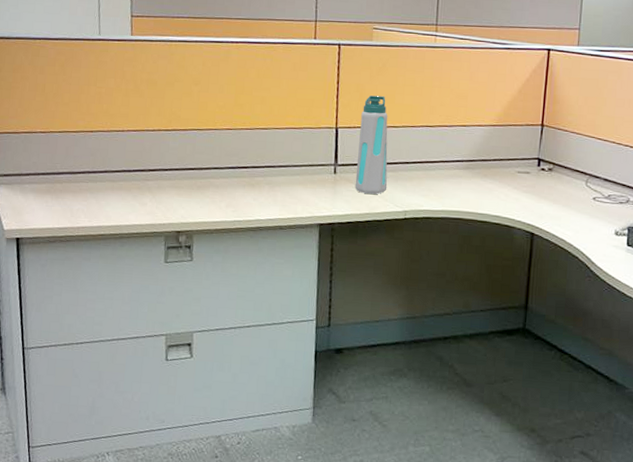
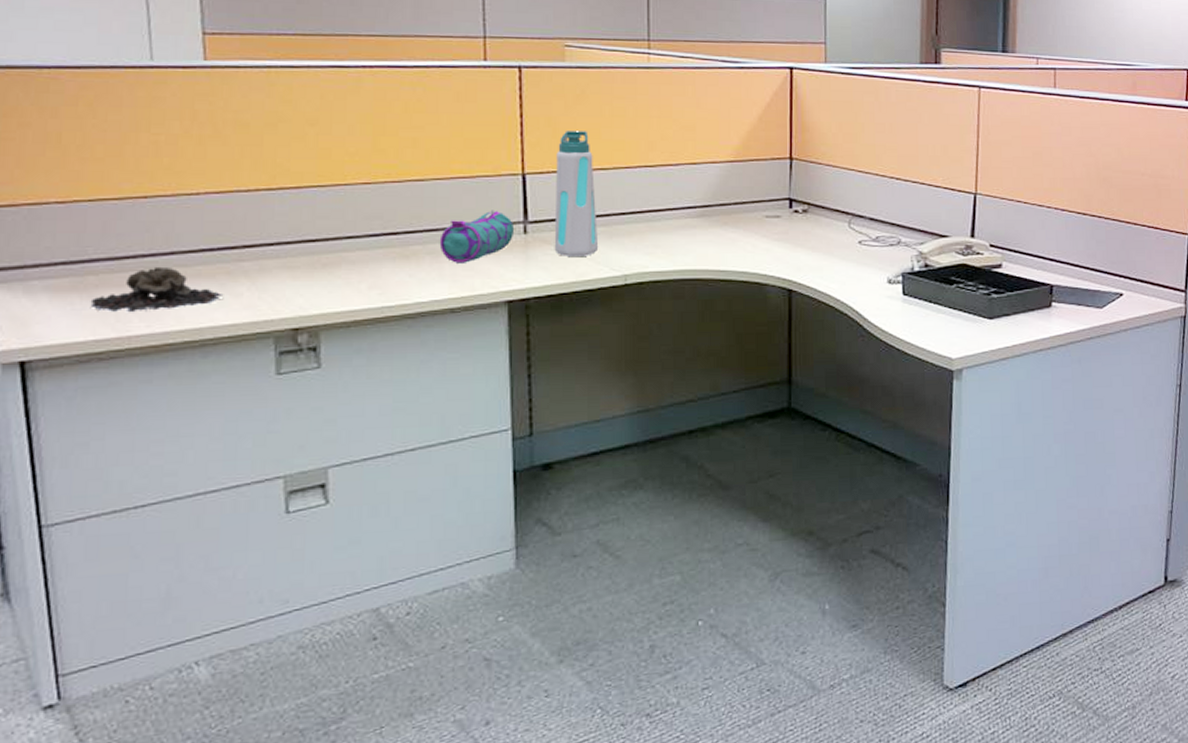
succulent plant: none [57,180,136,211] -> present [90,266,224,313]
pencil case: none [275,154,328,193] -> present [439,210,515,263]

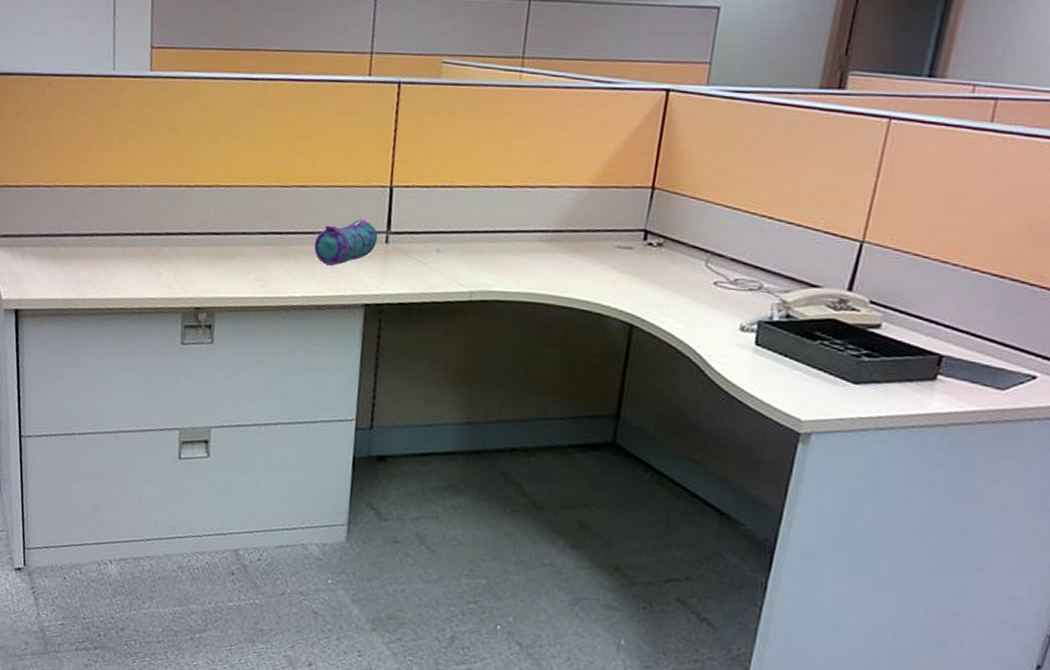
succulent plant: present [90,266,224,313] -> none [61,244,150,281]
water bottle: present [554,131,599,256] -> none [410,147,456,270]

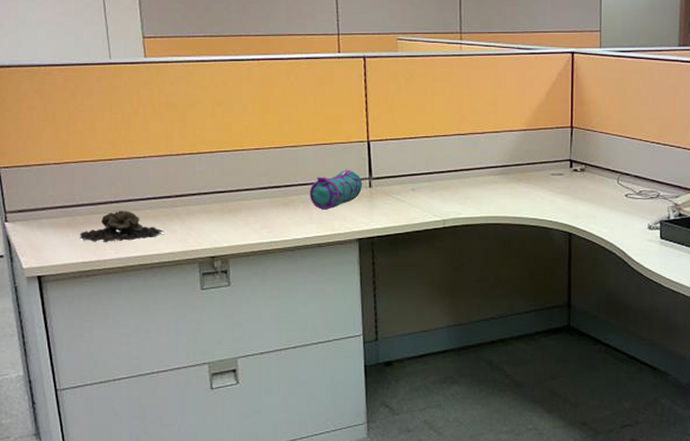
succulent plant: none [61,244,150,281] -> present [79,210,164,243]

